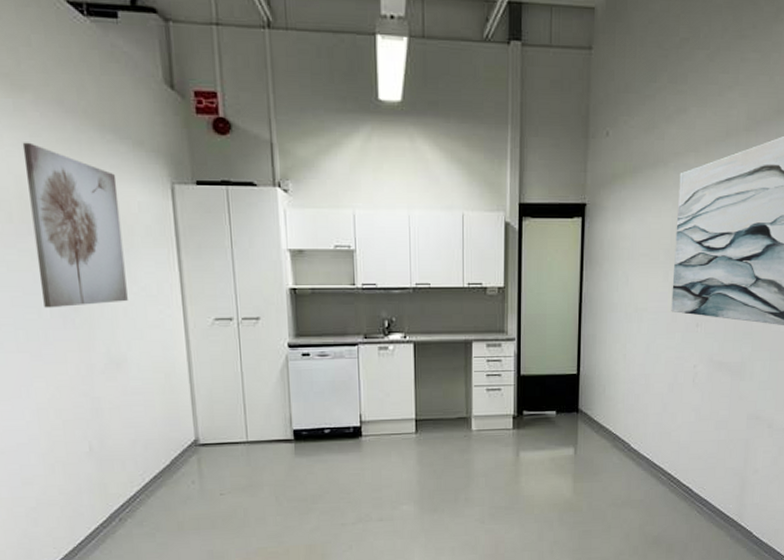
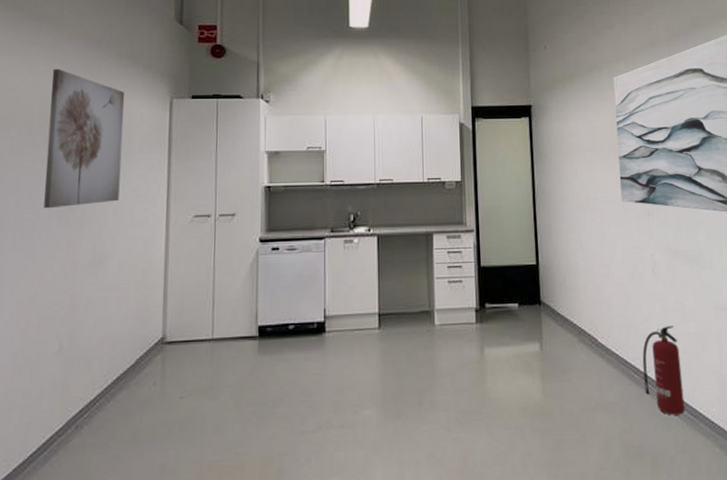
fire extinguisher: none [670,433,708,511] -> present [642,326,685,415]

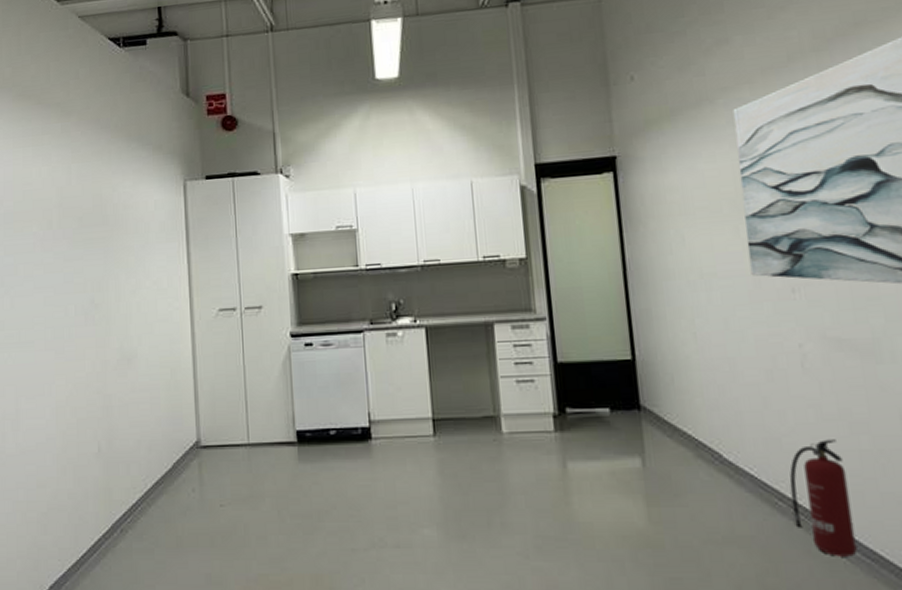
wall art: present [44,68,125,209] -> none [65,157,141,307]

